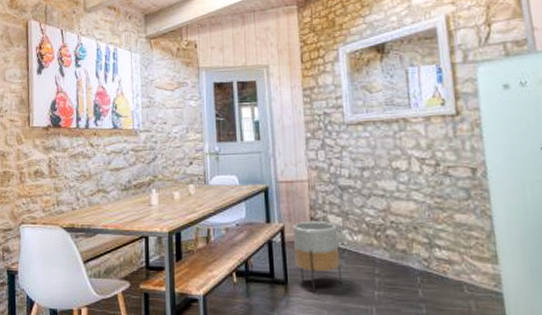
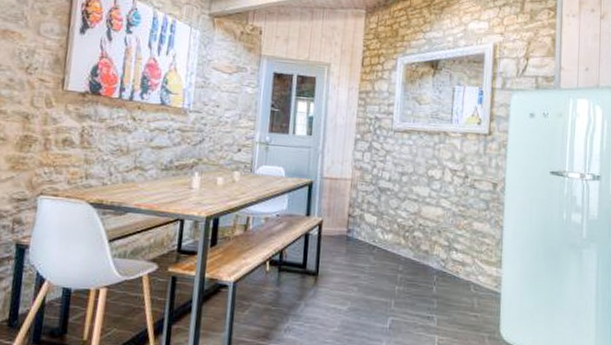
planter: present [293,222,342,294] -> none [328,218,372,286]

